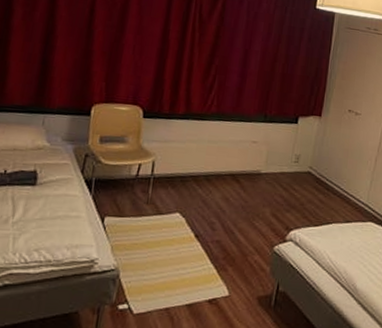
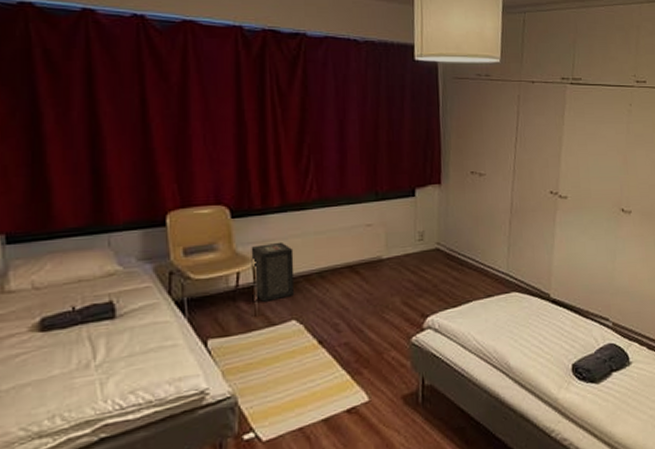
speaker: none [149,143,189,193] -> present [251,241,295,302]

